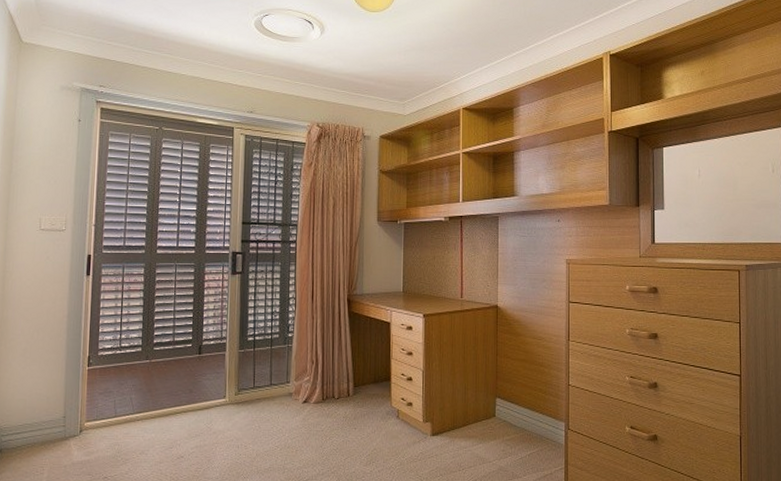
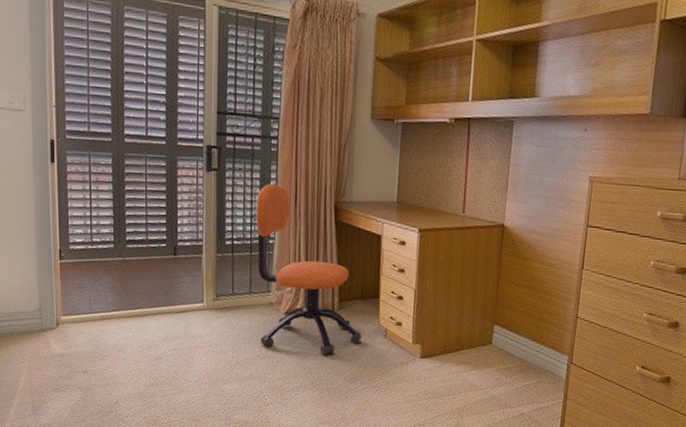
office chair: none [276,283,376,442] -> present [256,184,362,356]

